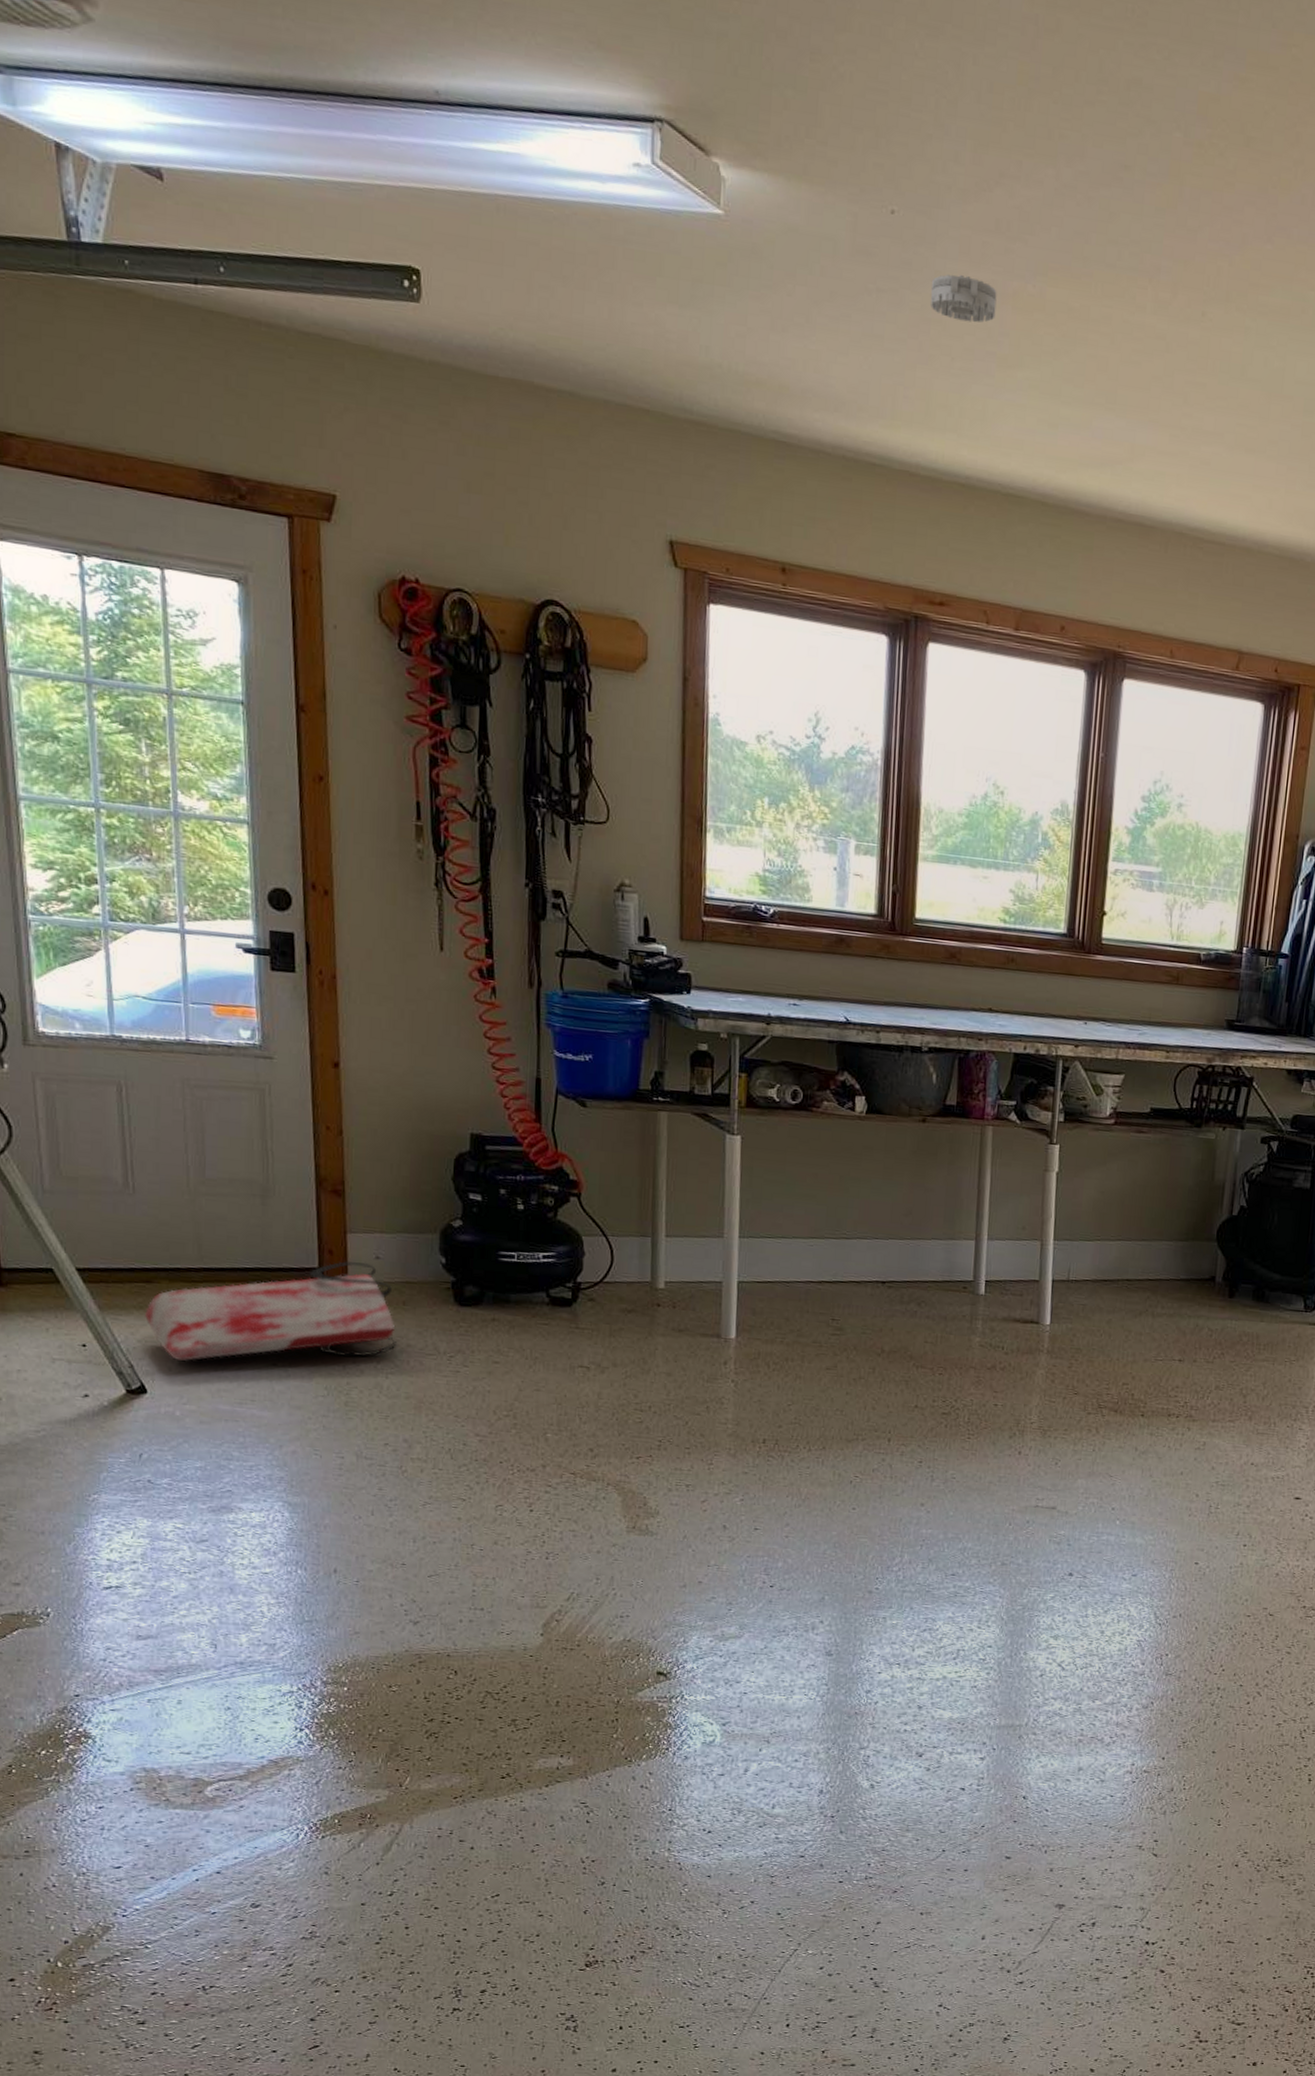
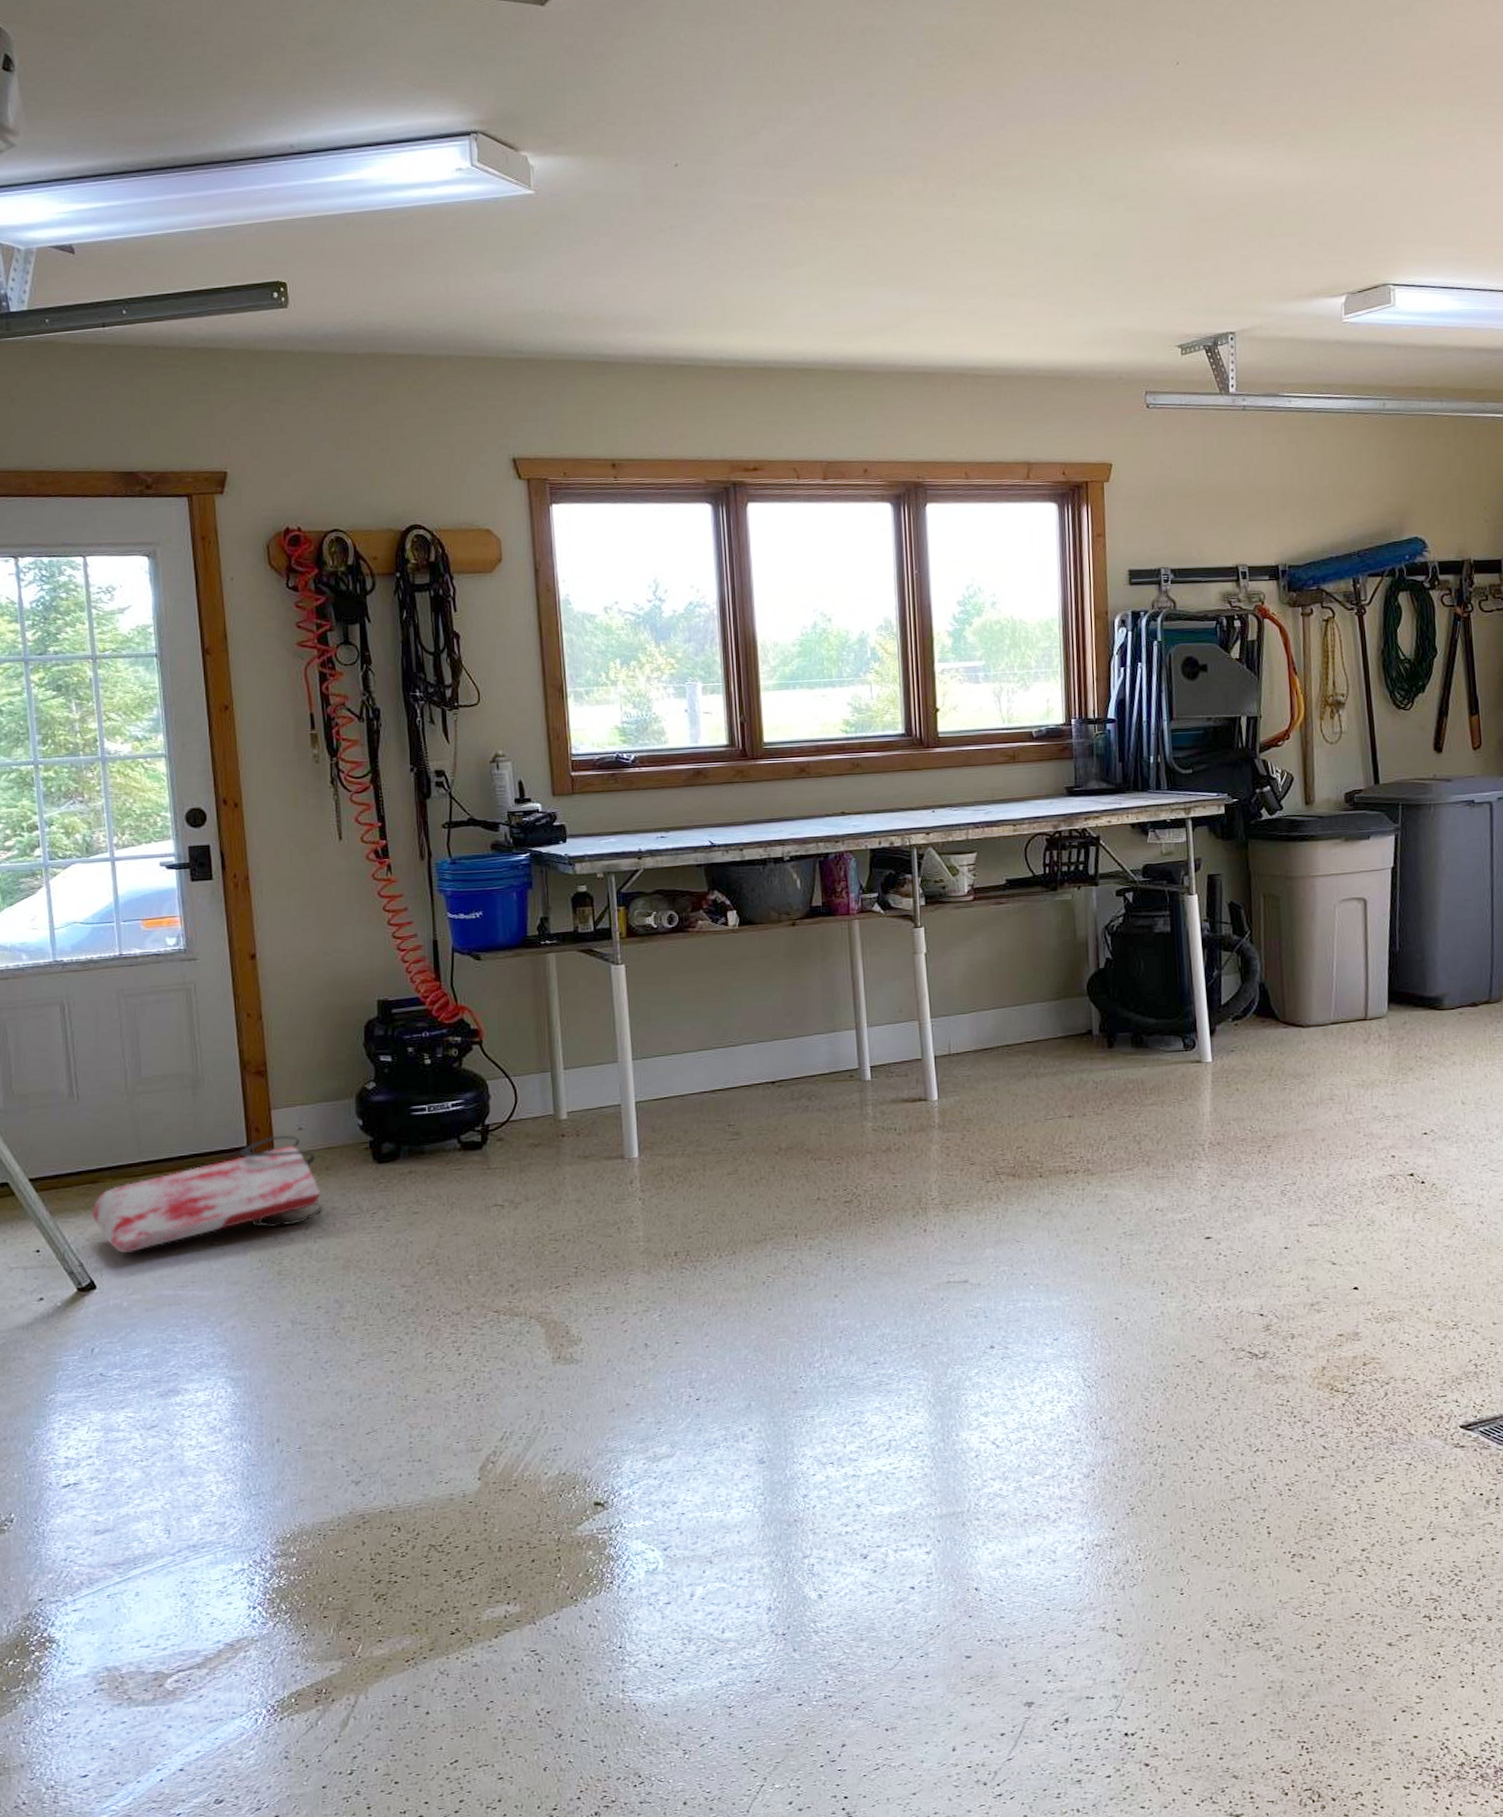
smoke detector: present [930,274,997,323] -> none [715,203,774,239]

